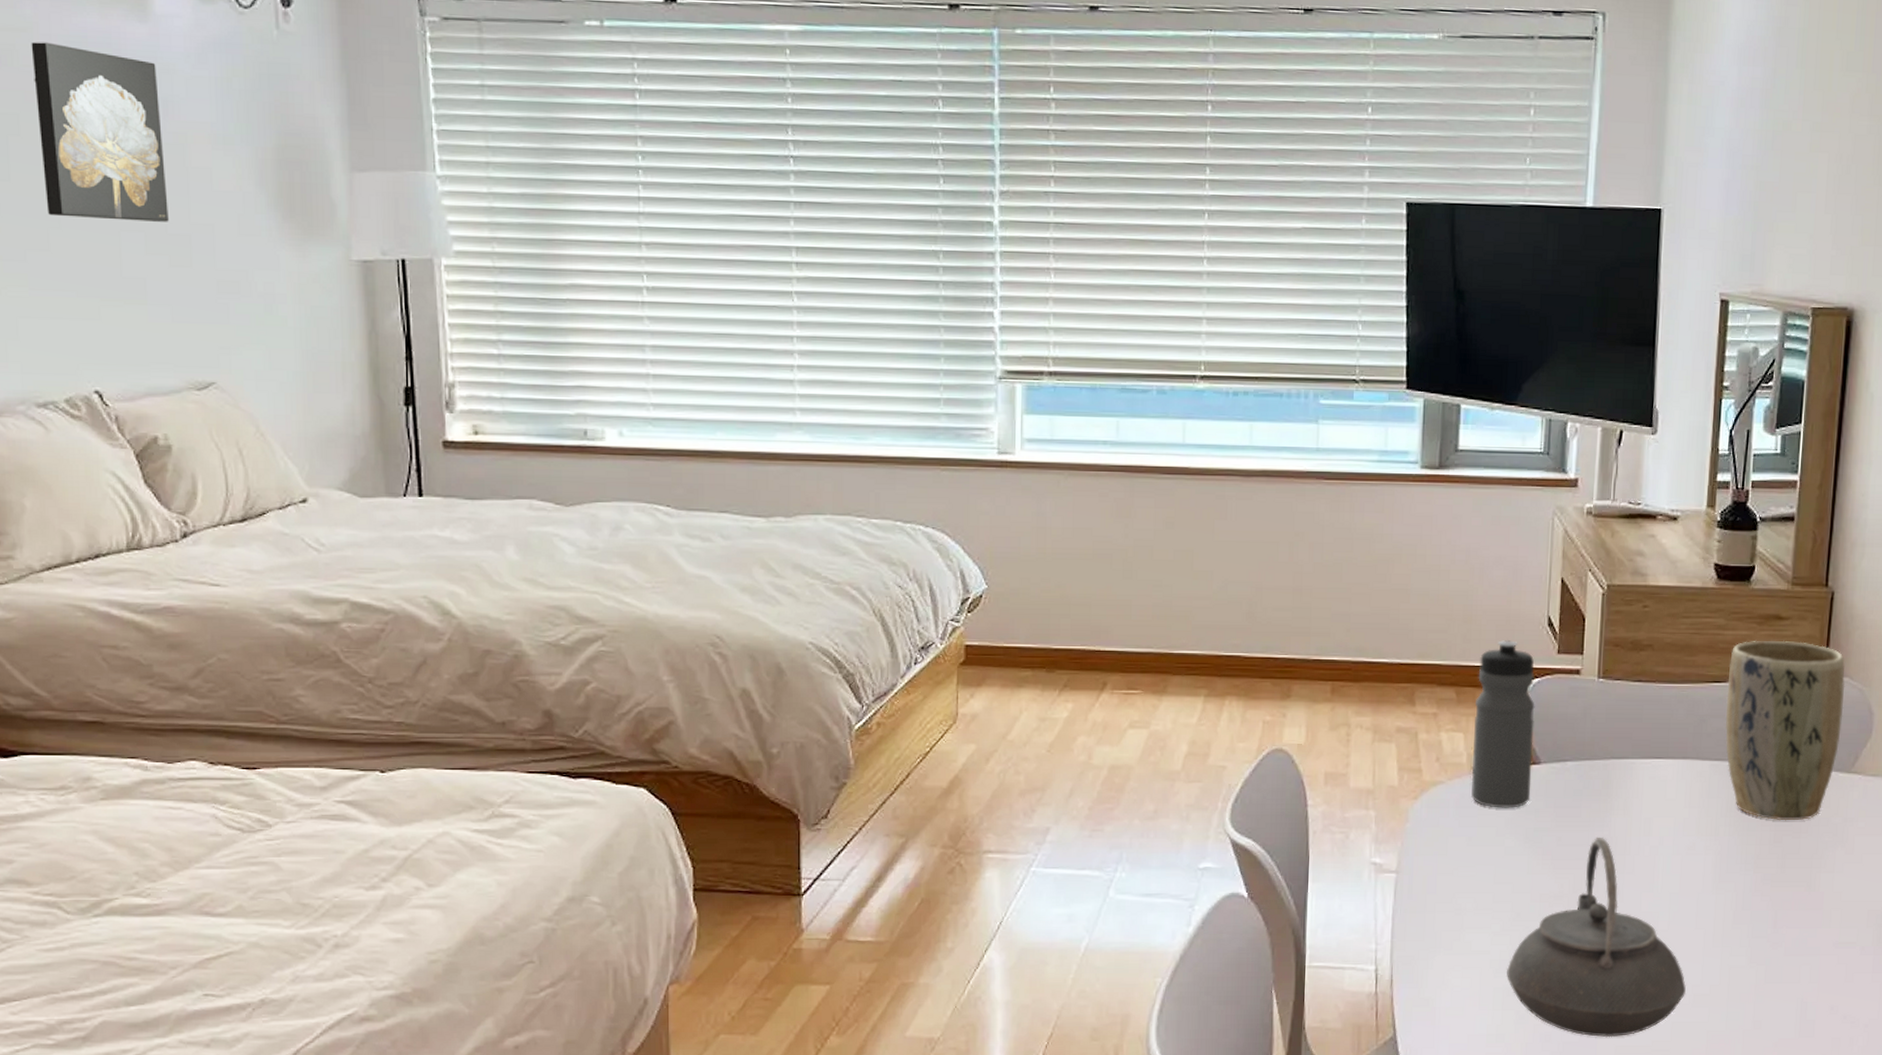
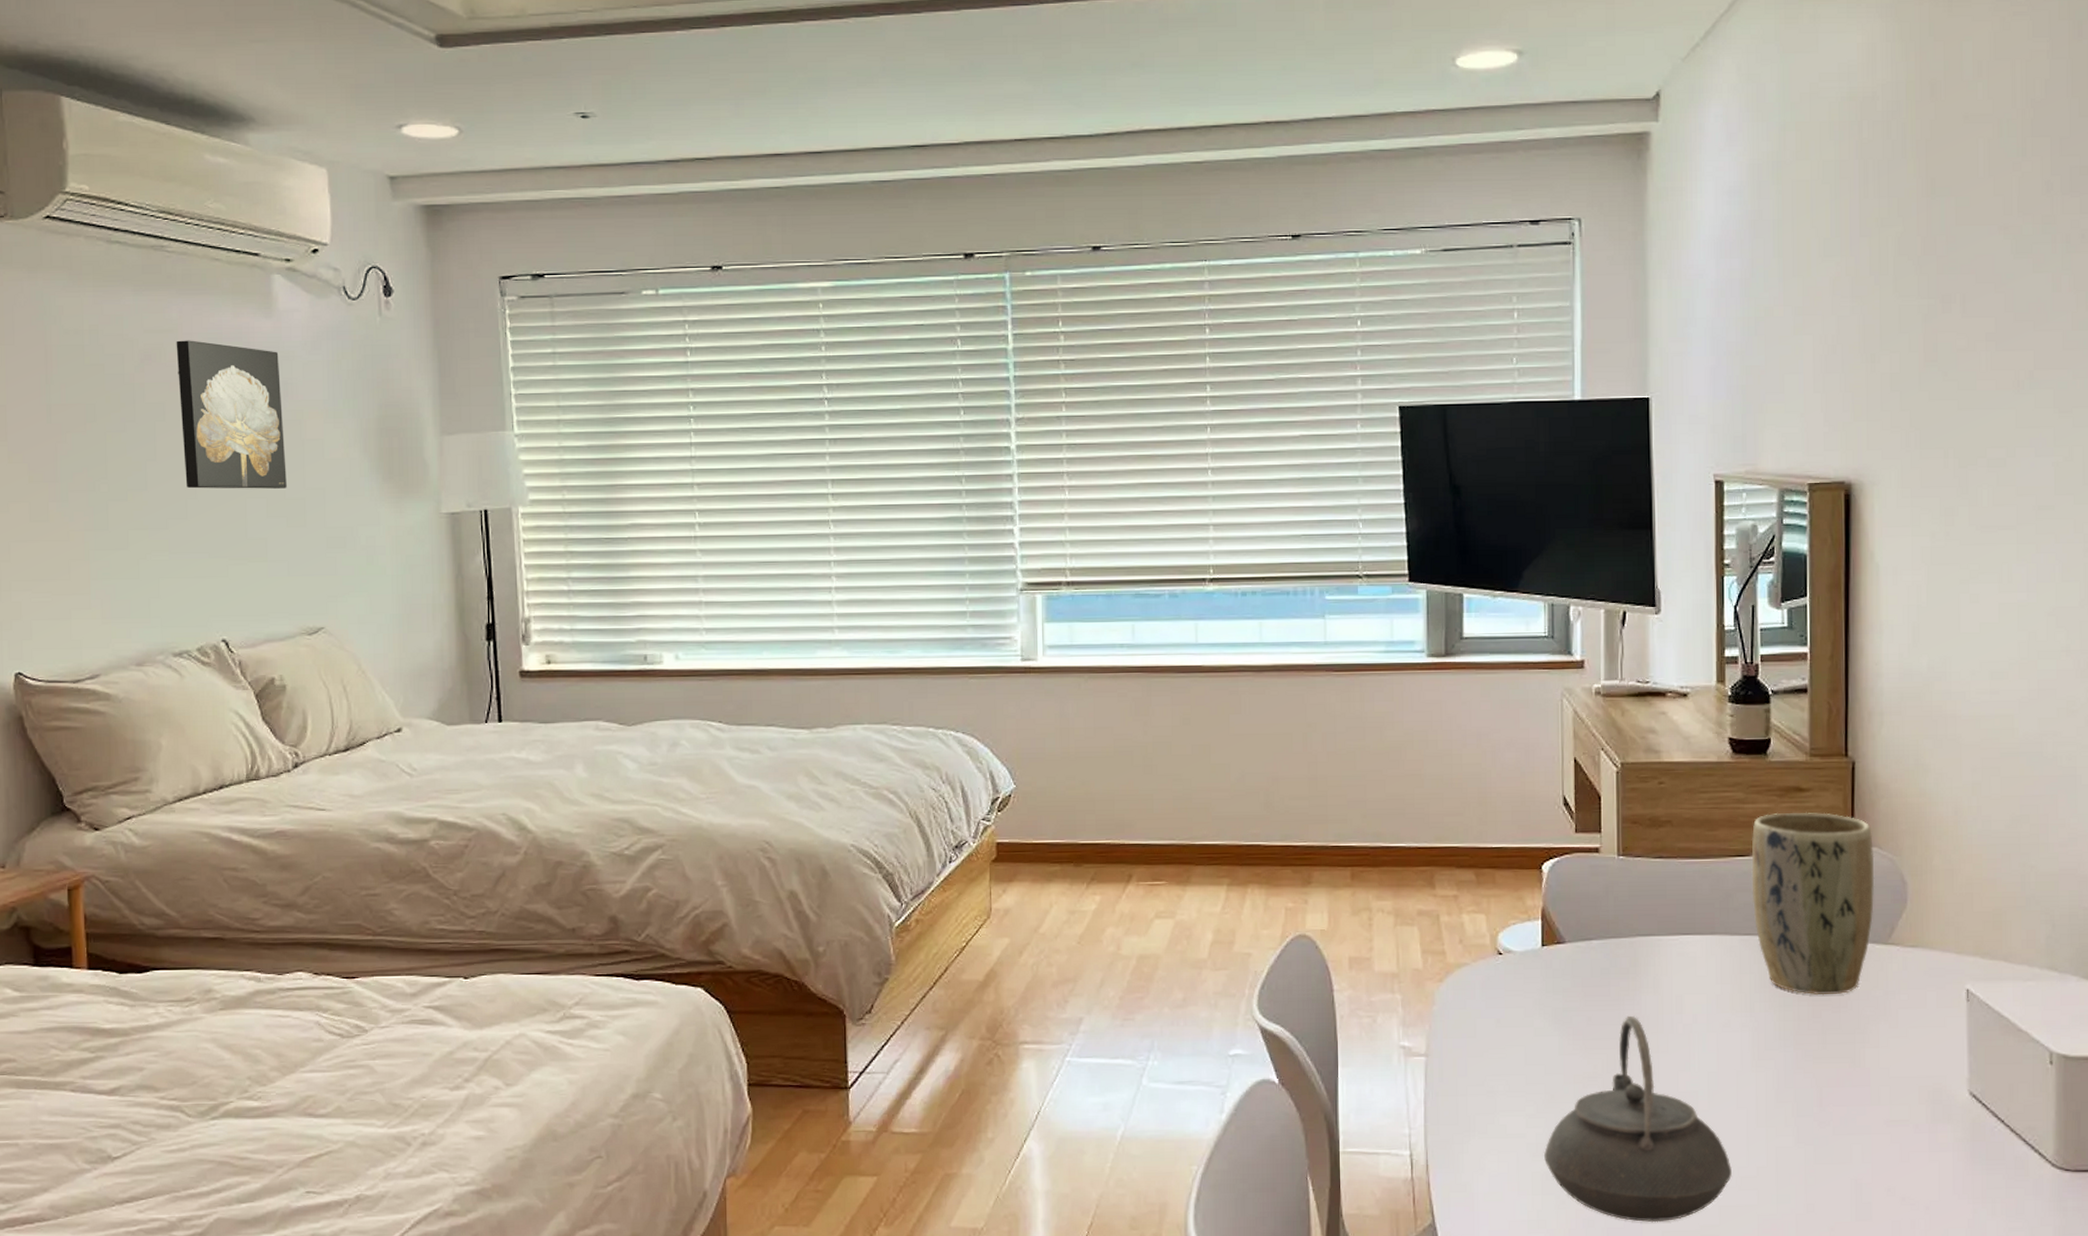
water bottle: present [1471,639,1535,808] -> none [1495,820,1557,989]

